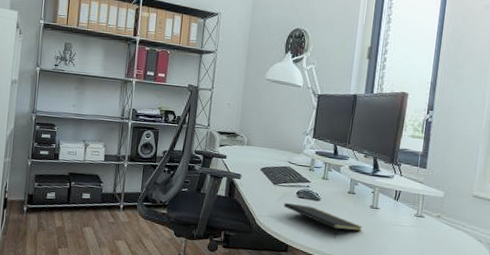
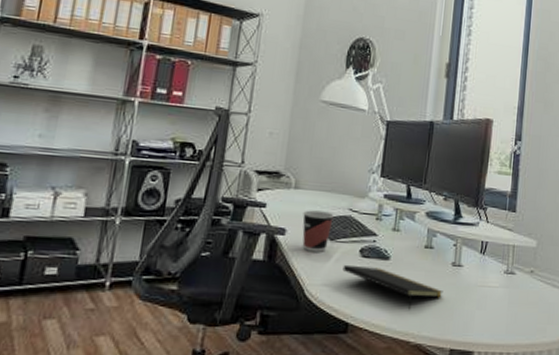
cup: none [253,161,277,193] -> present [302,210,334,252]

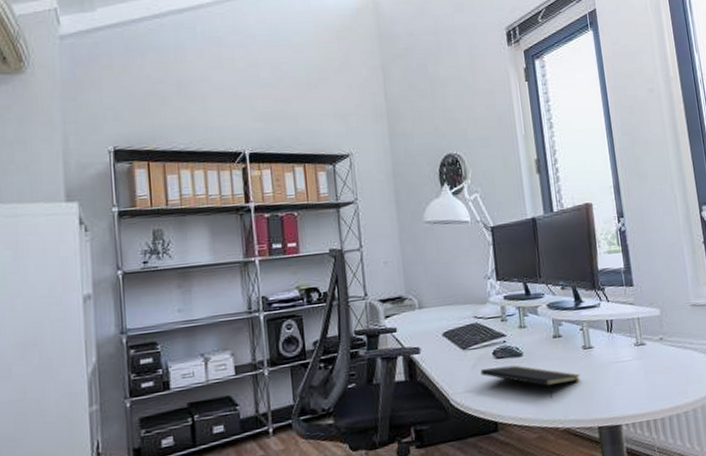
cup: present [302,210,334,252] -> none [432,323,462,364]

